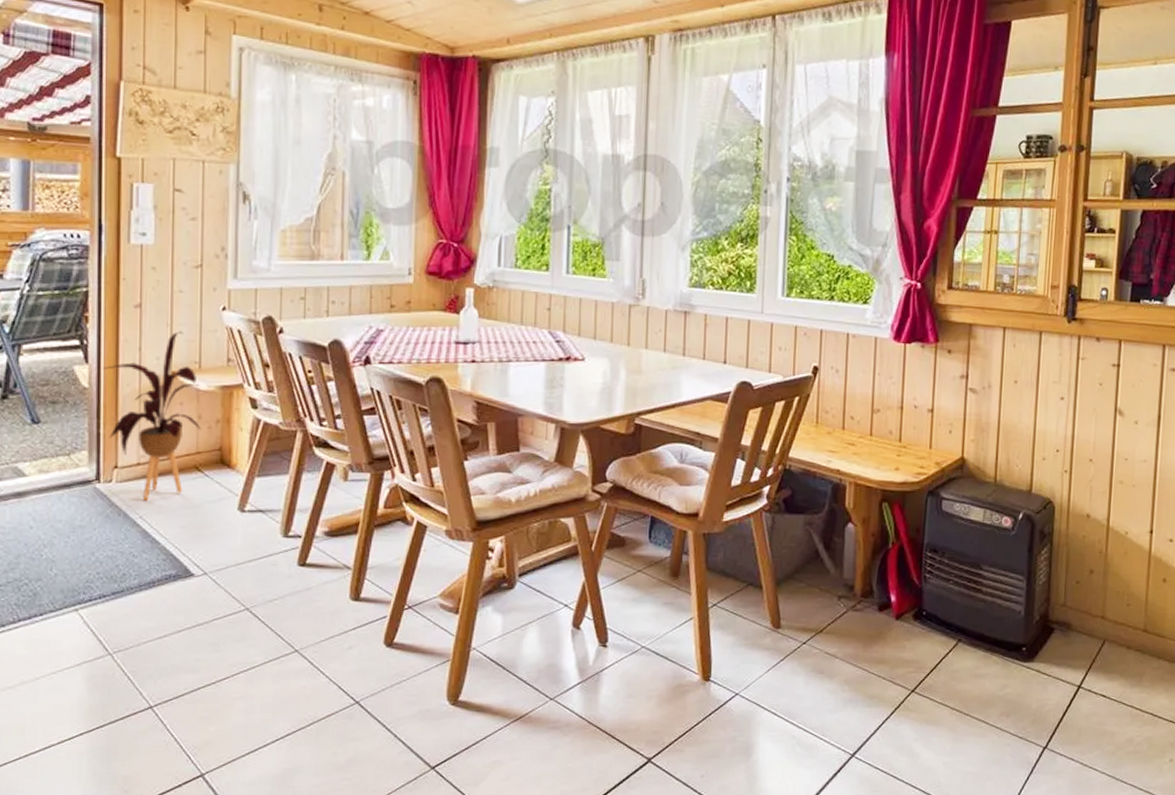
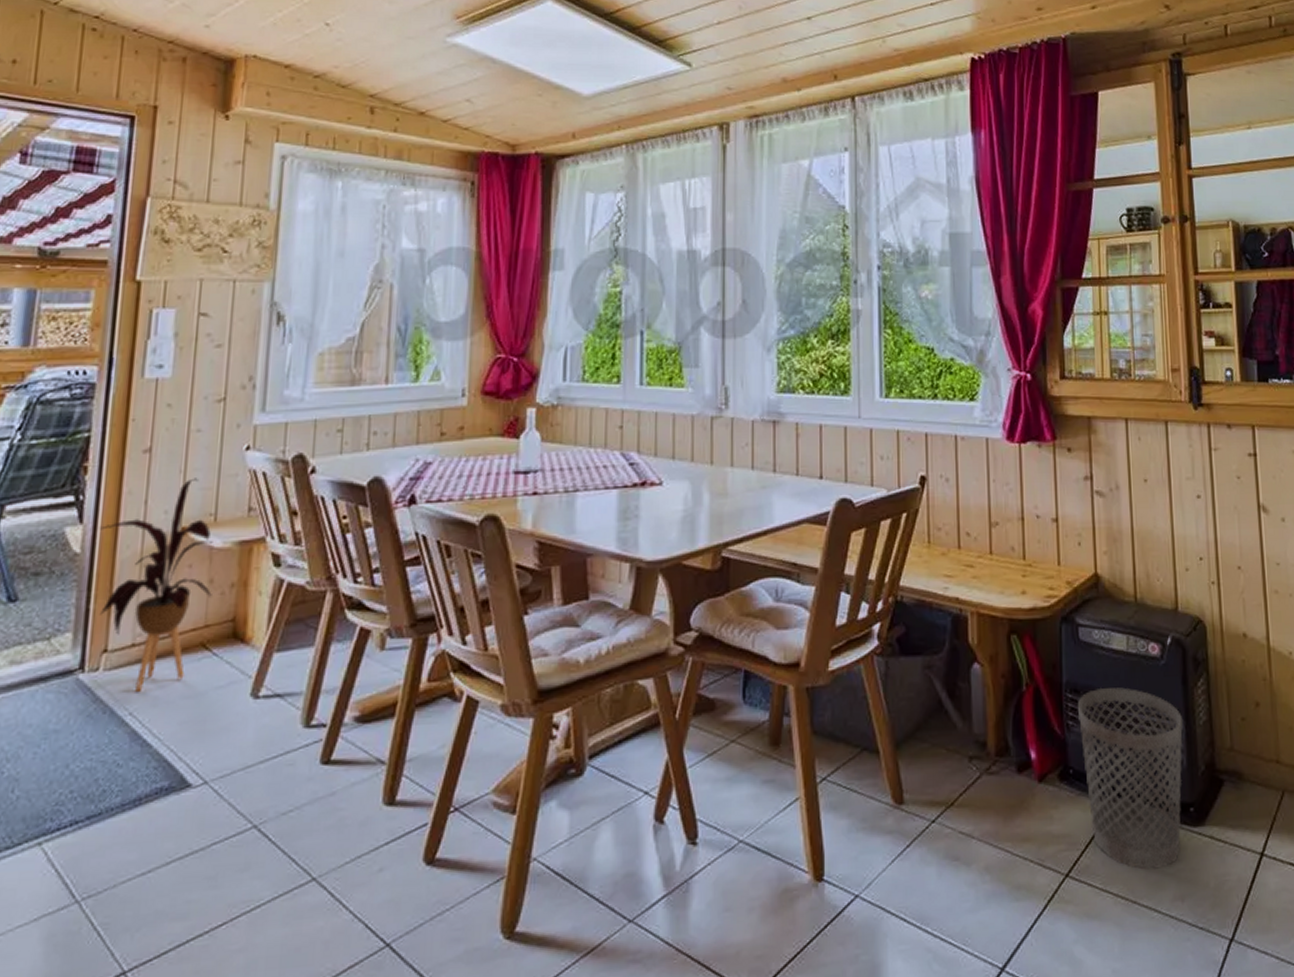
wastebasket: none [935,549,1025,691] -> present [1078,687,1183,869]

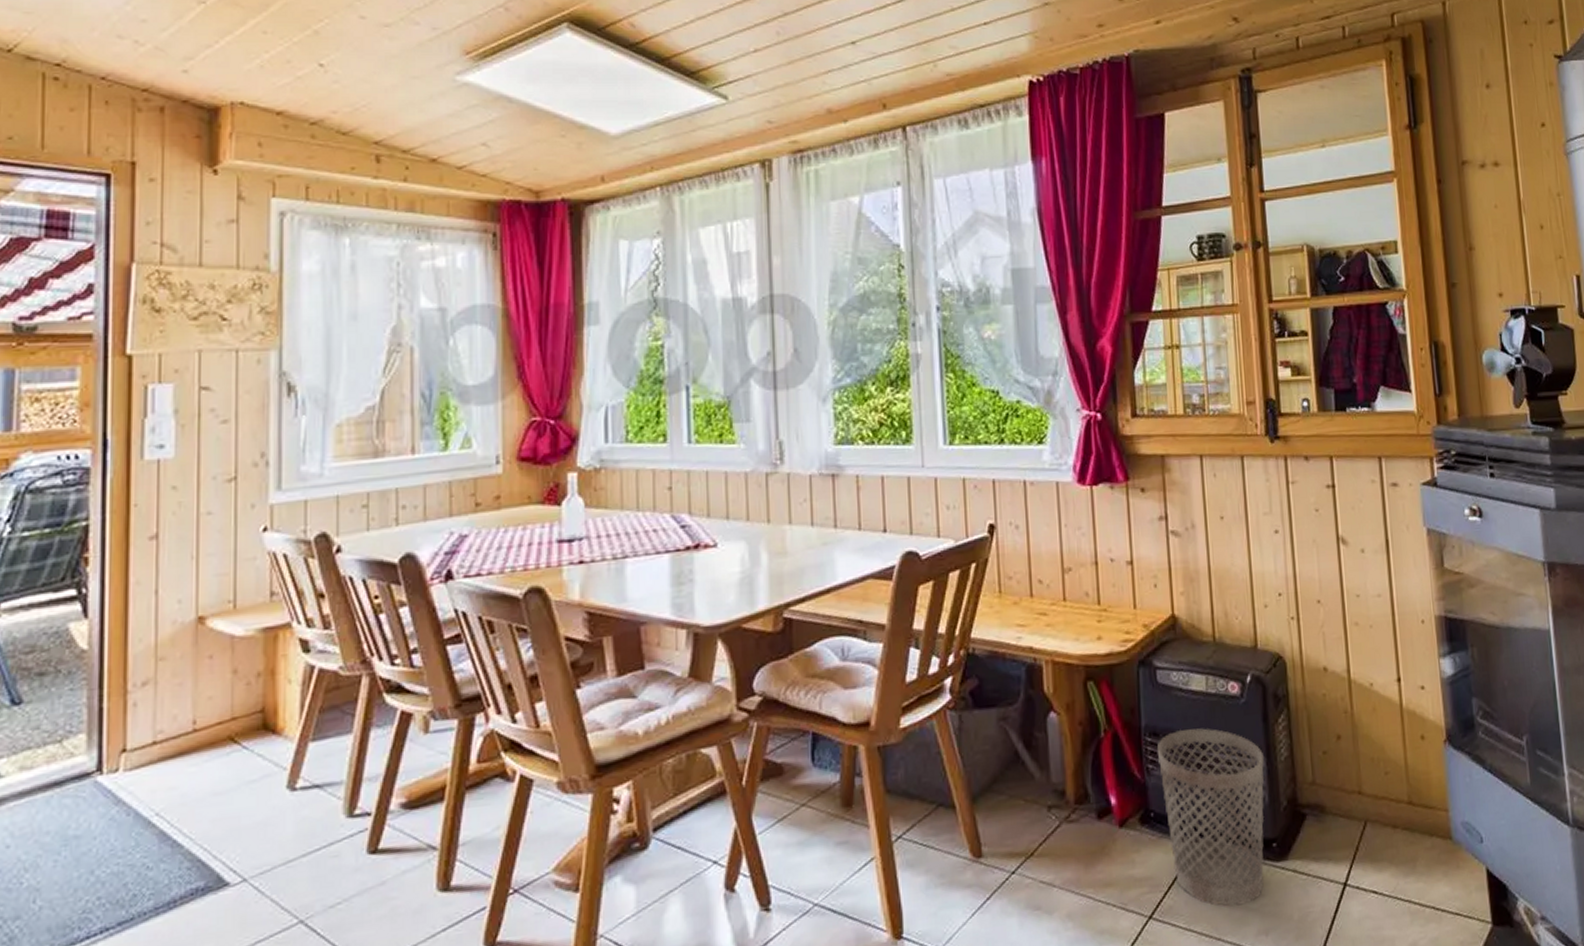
house plant: present [100,478,213,692] -> none [108,563,237,791]

